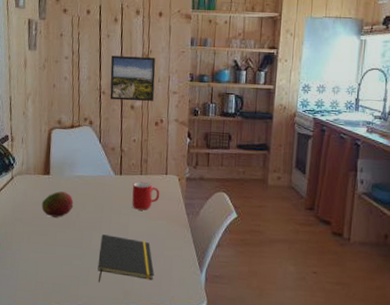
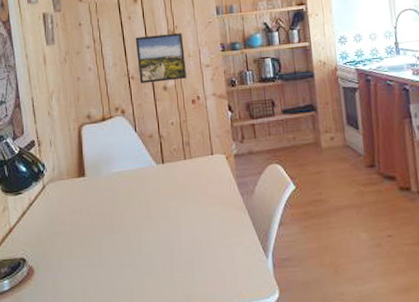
fruit: present [41,191,74,218] -> none [80,192,116,224]
notepad: present [97,234,154,283] -> none [151,233,216,291]
cup: present [132,181,160,210] -> none [177,166,209,199]

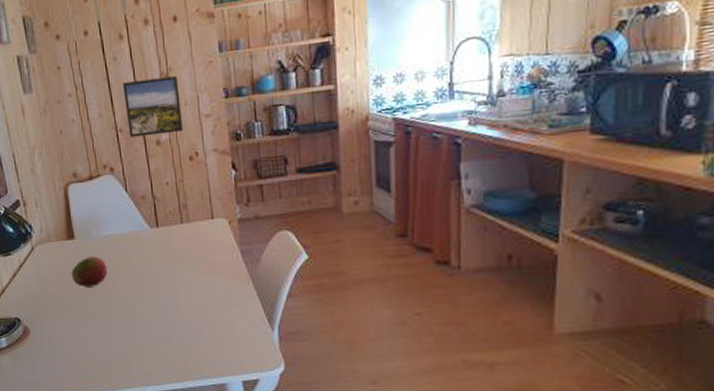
fruit: none [80,192,116,224] -> present [71,256,108,288]

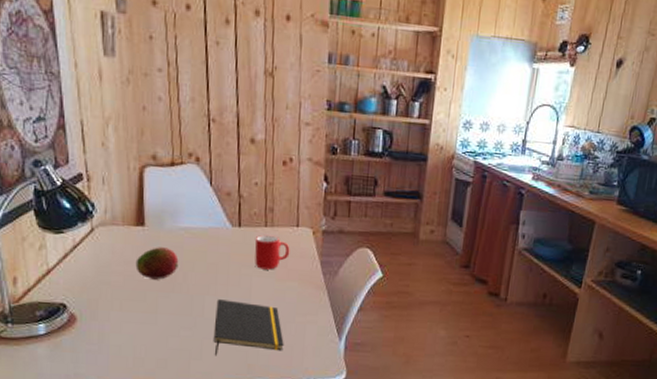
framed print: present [122,76,184,138] -> none [221,70,283,134]
notepad: none [146,300,216,356] -> present [213,299,284,356]
cup: none [173,231,209,266] -> present [255,234,290,270]

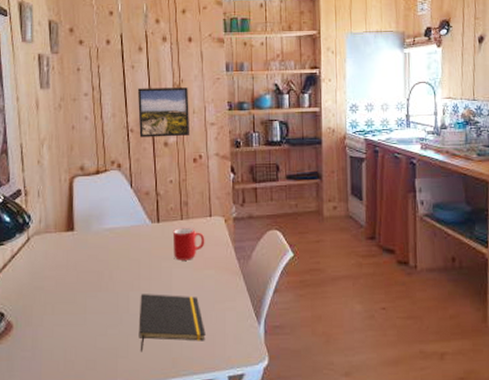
fruit: present [135,247,179,280] -> none [66,249,105,280]
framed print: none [221,70,283,134] -> present [137,87,191,138]

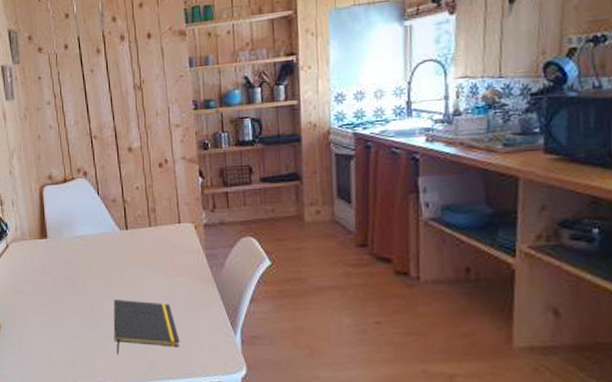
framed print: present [137,87,191,138] -> none [98,88,155,144]
cup: present [172,227,205,261] -> none [141,234,175,268]

